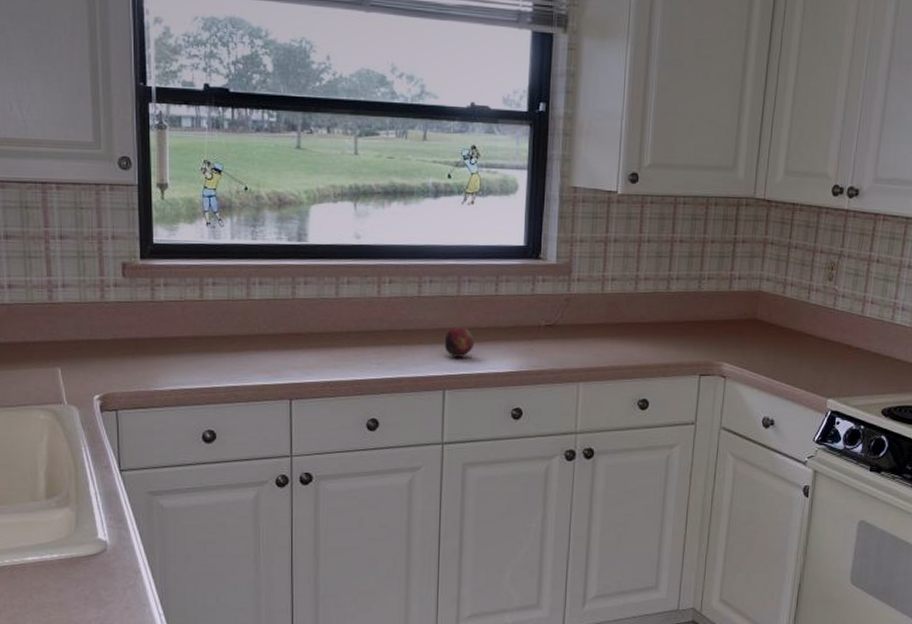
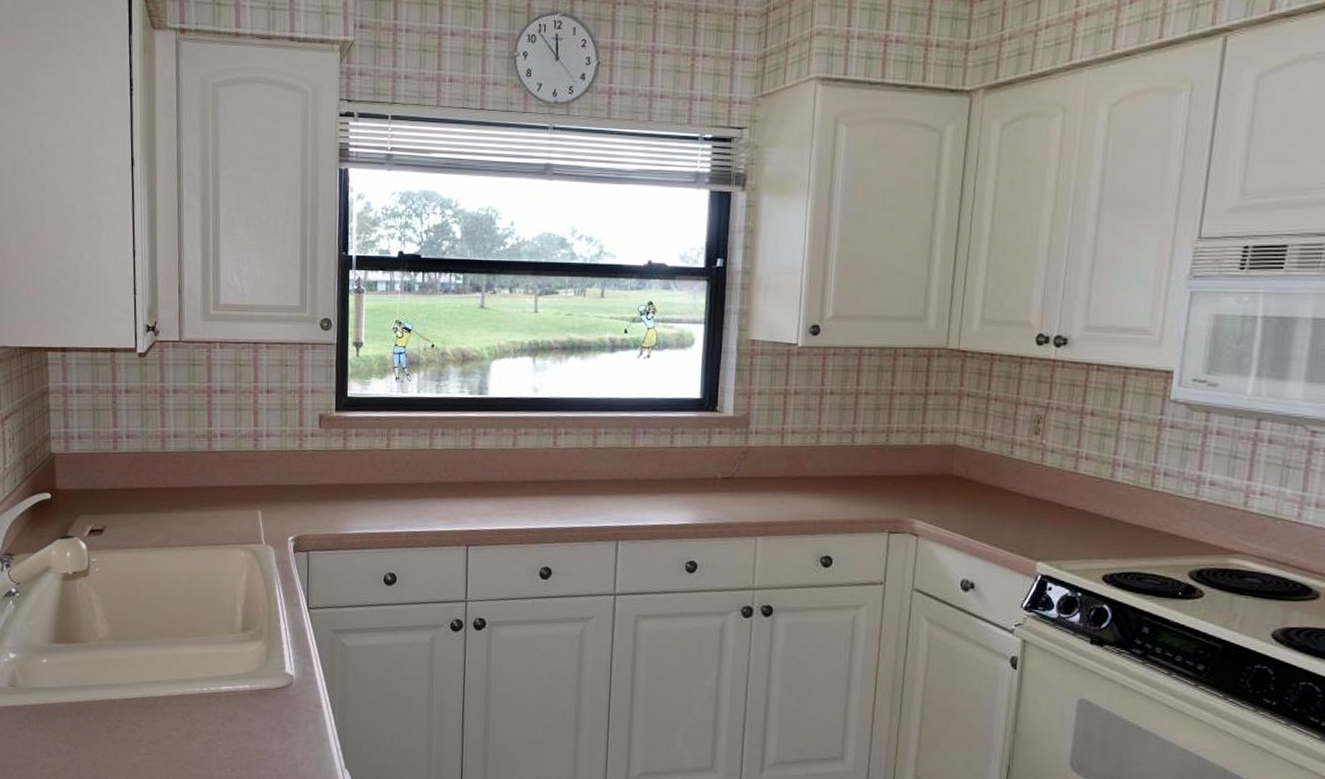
fruit: present [444,327,475,357] -> none [618,478,649,508]

